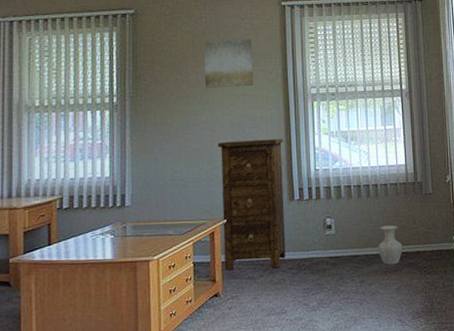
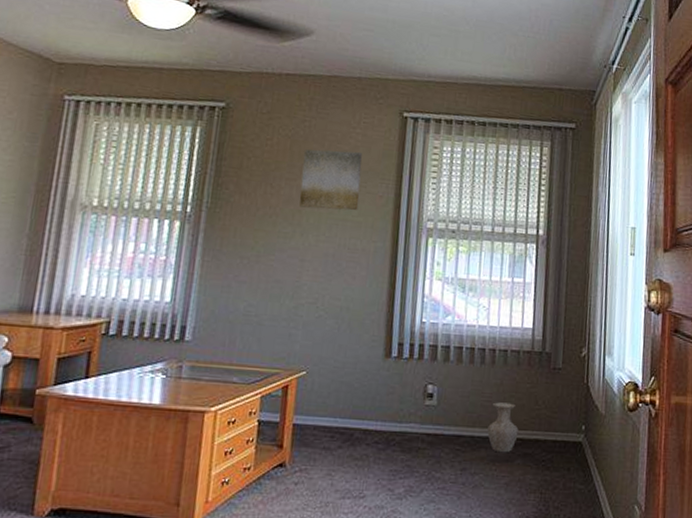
cabinet: present [217,138,285,270] -> none [295,275,386,439]

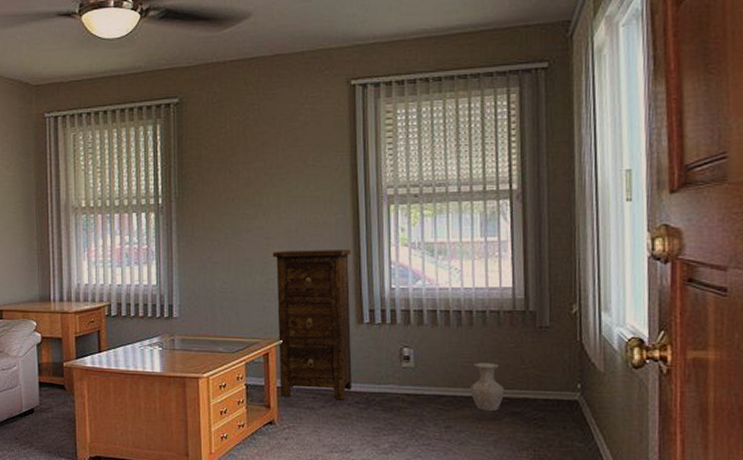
cabinet: none [295,275,386,439] -> present [272,248,352,399]
wall art: present [299,149,362,211] -> none [256,127,315,188]

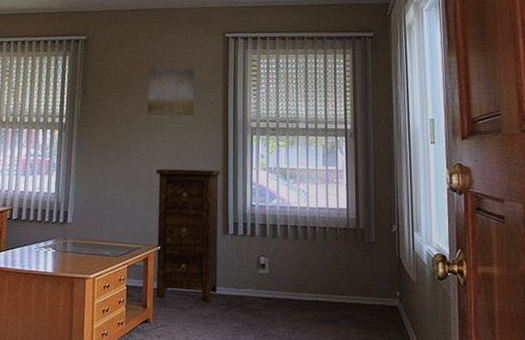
wall art: none [256,127,315,188] -> present [147,68,195,116]
vase: present [470,363,505,412] -> none [313,271,340,315]

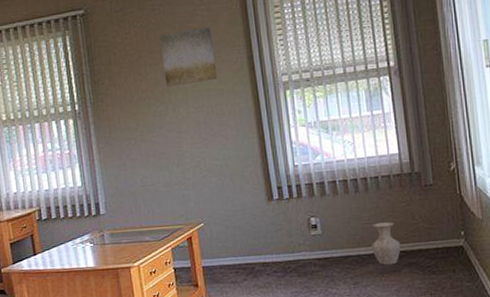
cabinet: present [155,168,220,301] -> none [185,134,269,275]
vase: none [313,271,340,315] -> present [372,222,401,266]

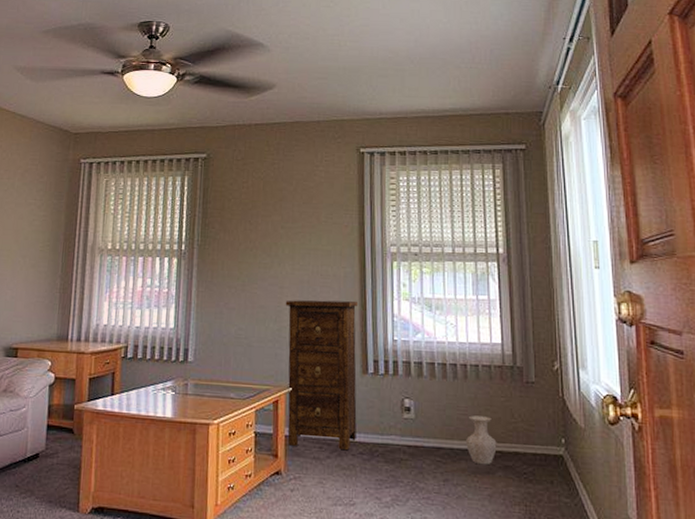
wall art: present [159,26,218,87] -> none [274,187,327,241]
cabinet: none [185,134,269,275] -> present [285,300,357,450]

